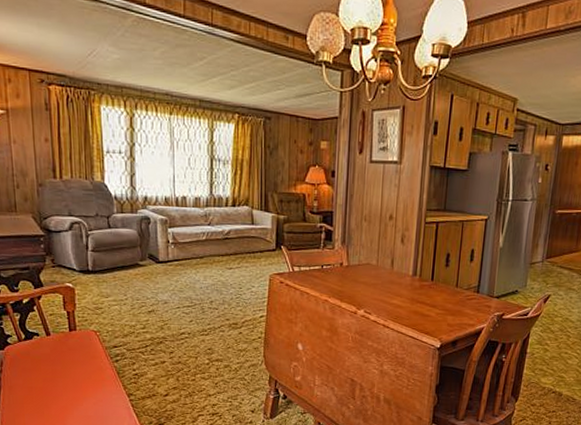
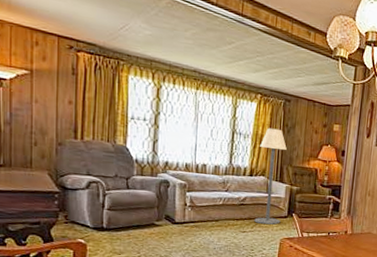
floor lamp: none [240,151,270,260] -> present [254,128,287,225]

